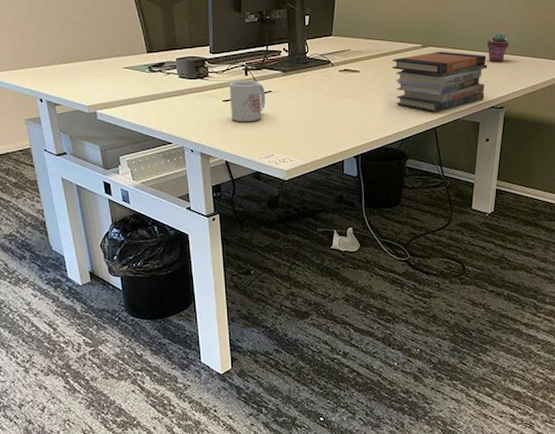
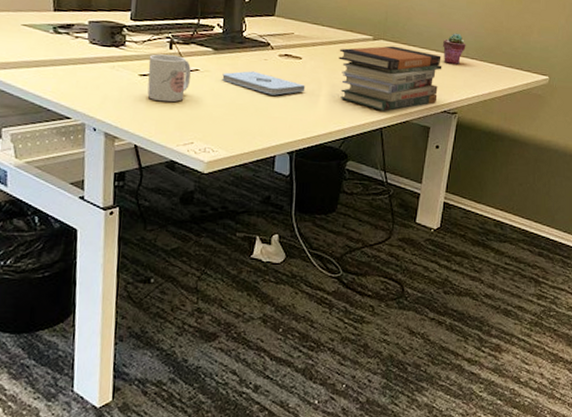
notepad: none [292,87,365,107] -> present [222,71,306,96]

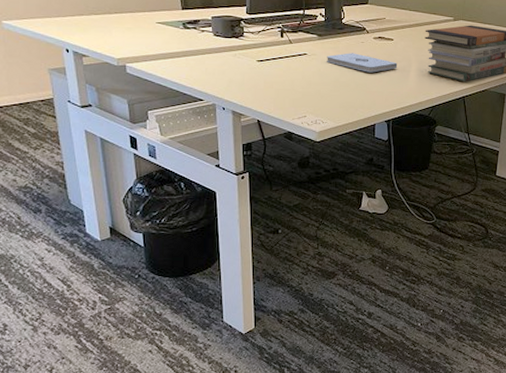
mug: present [147,54,191,103] -> none [264,42,300,83]

